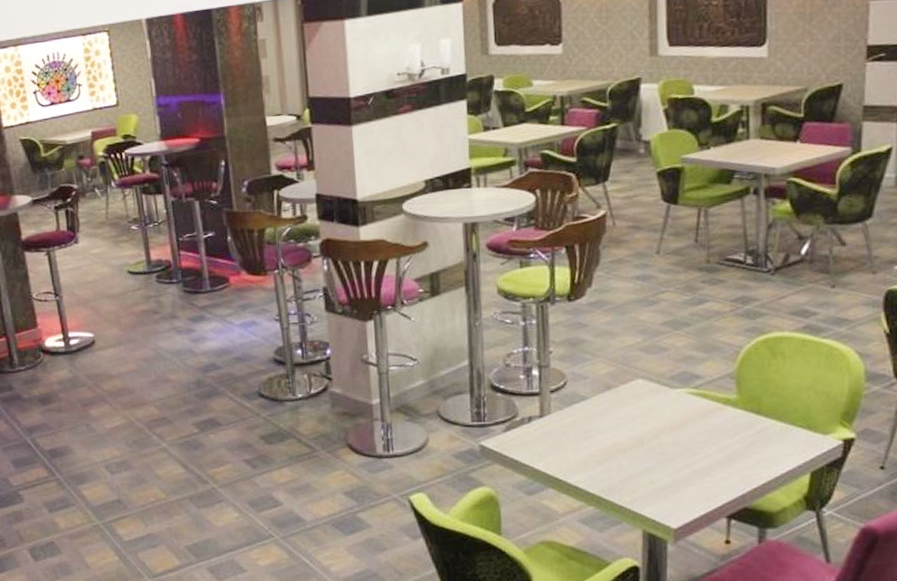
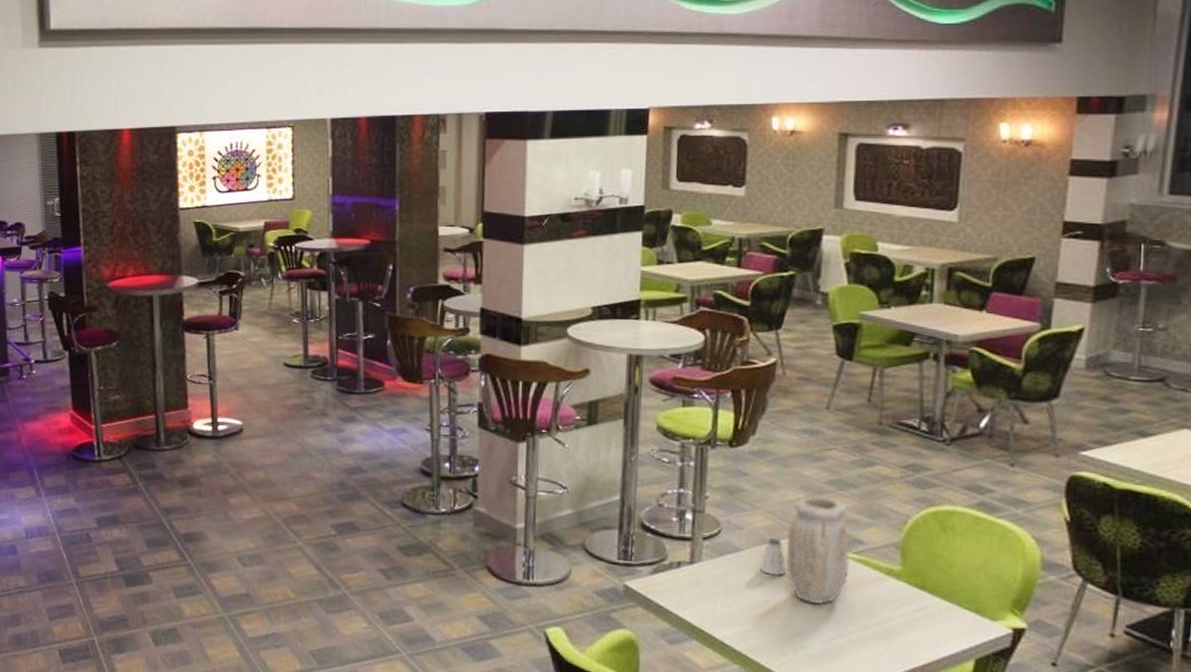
saltshaker: none [606,382,631,419] -> present [759,537,787,577]
vase: none [628,338,690,440] -> present [786,496,850,605]

